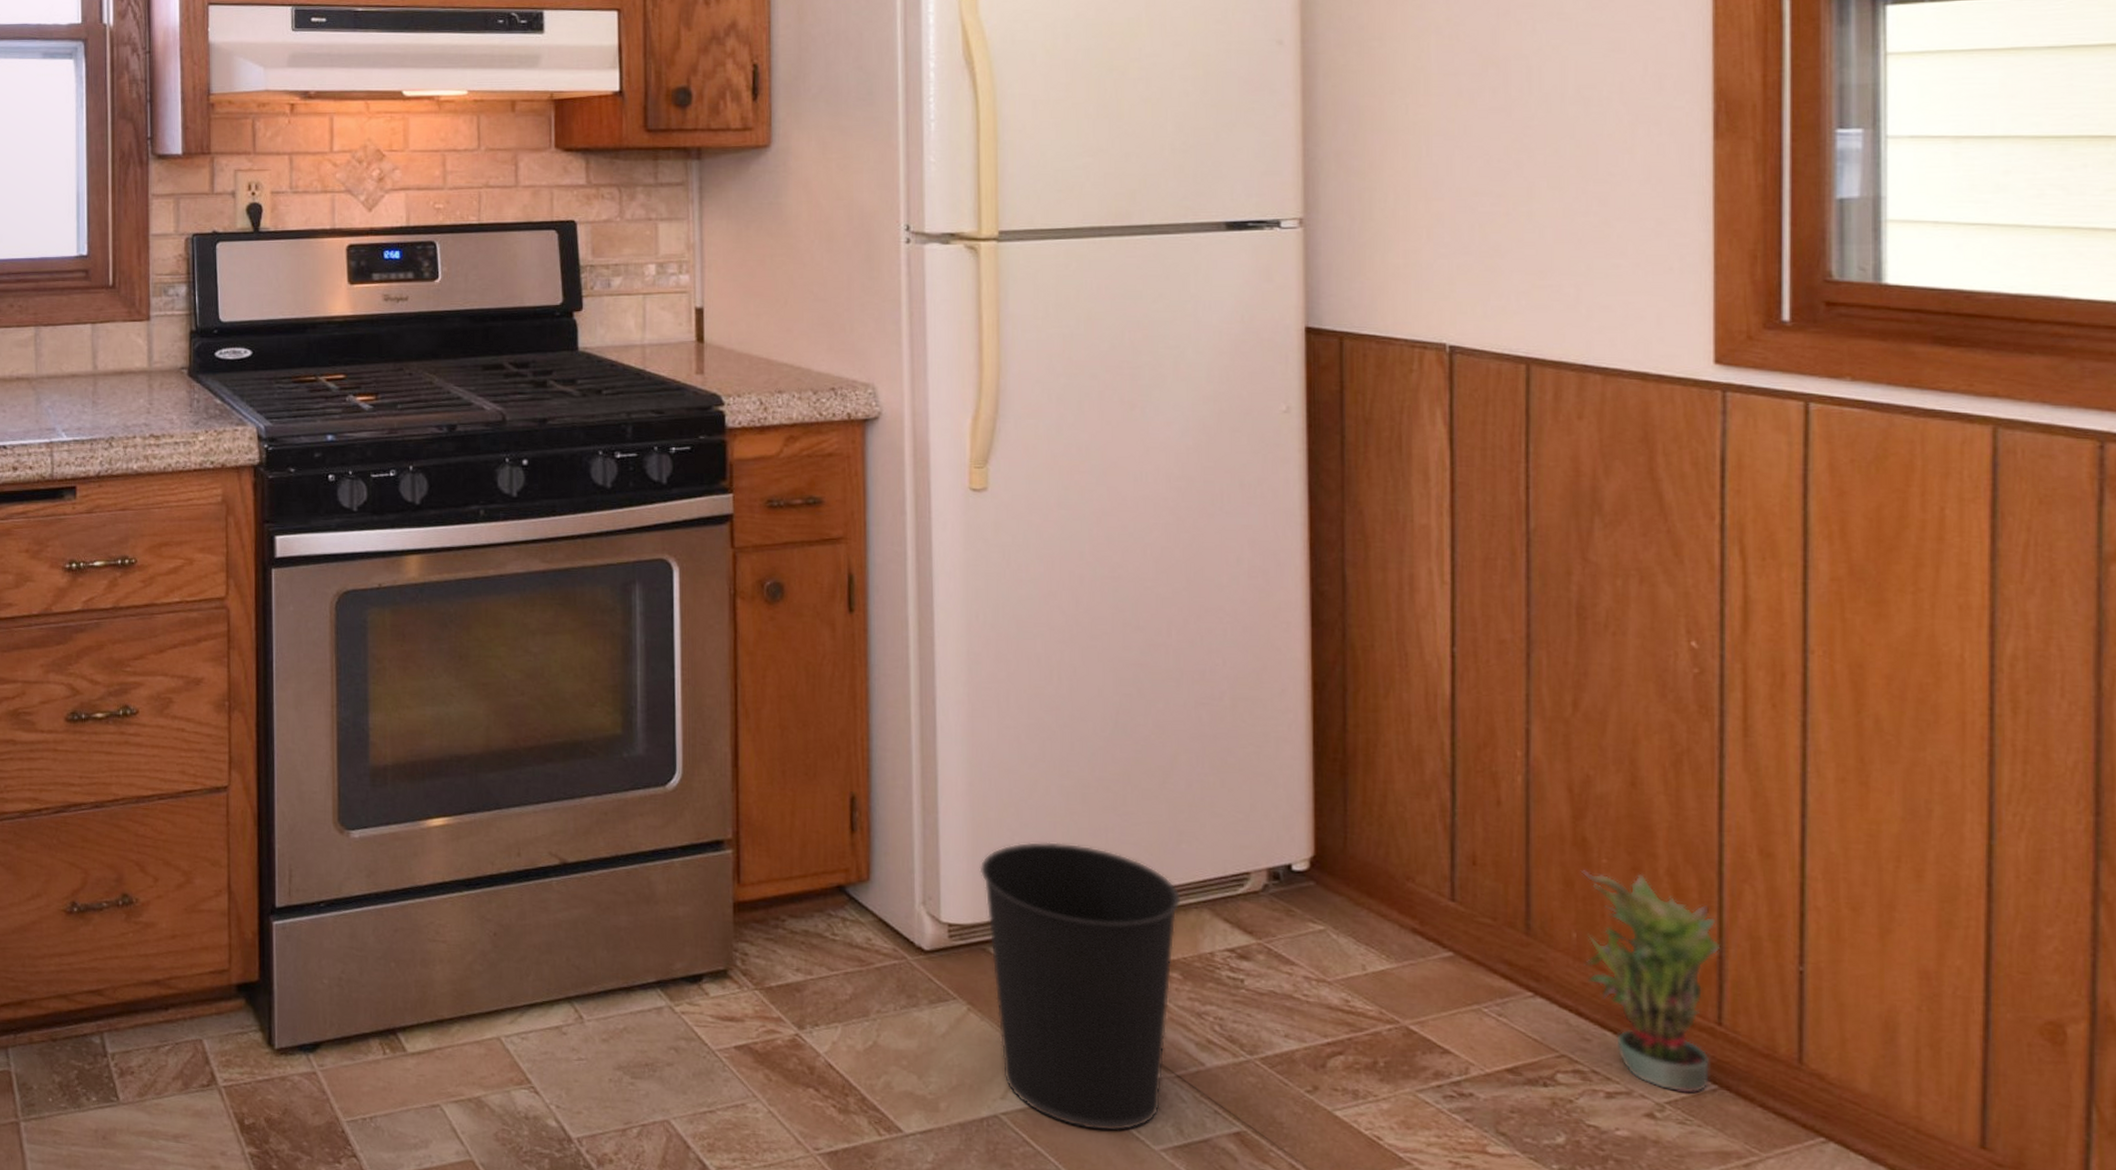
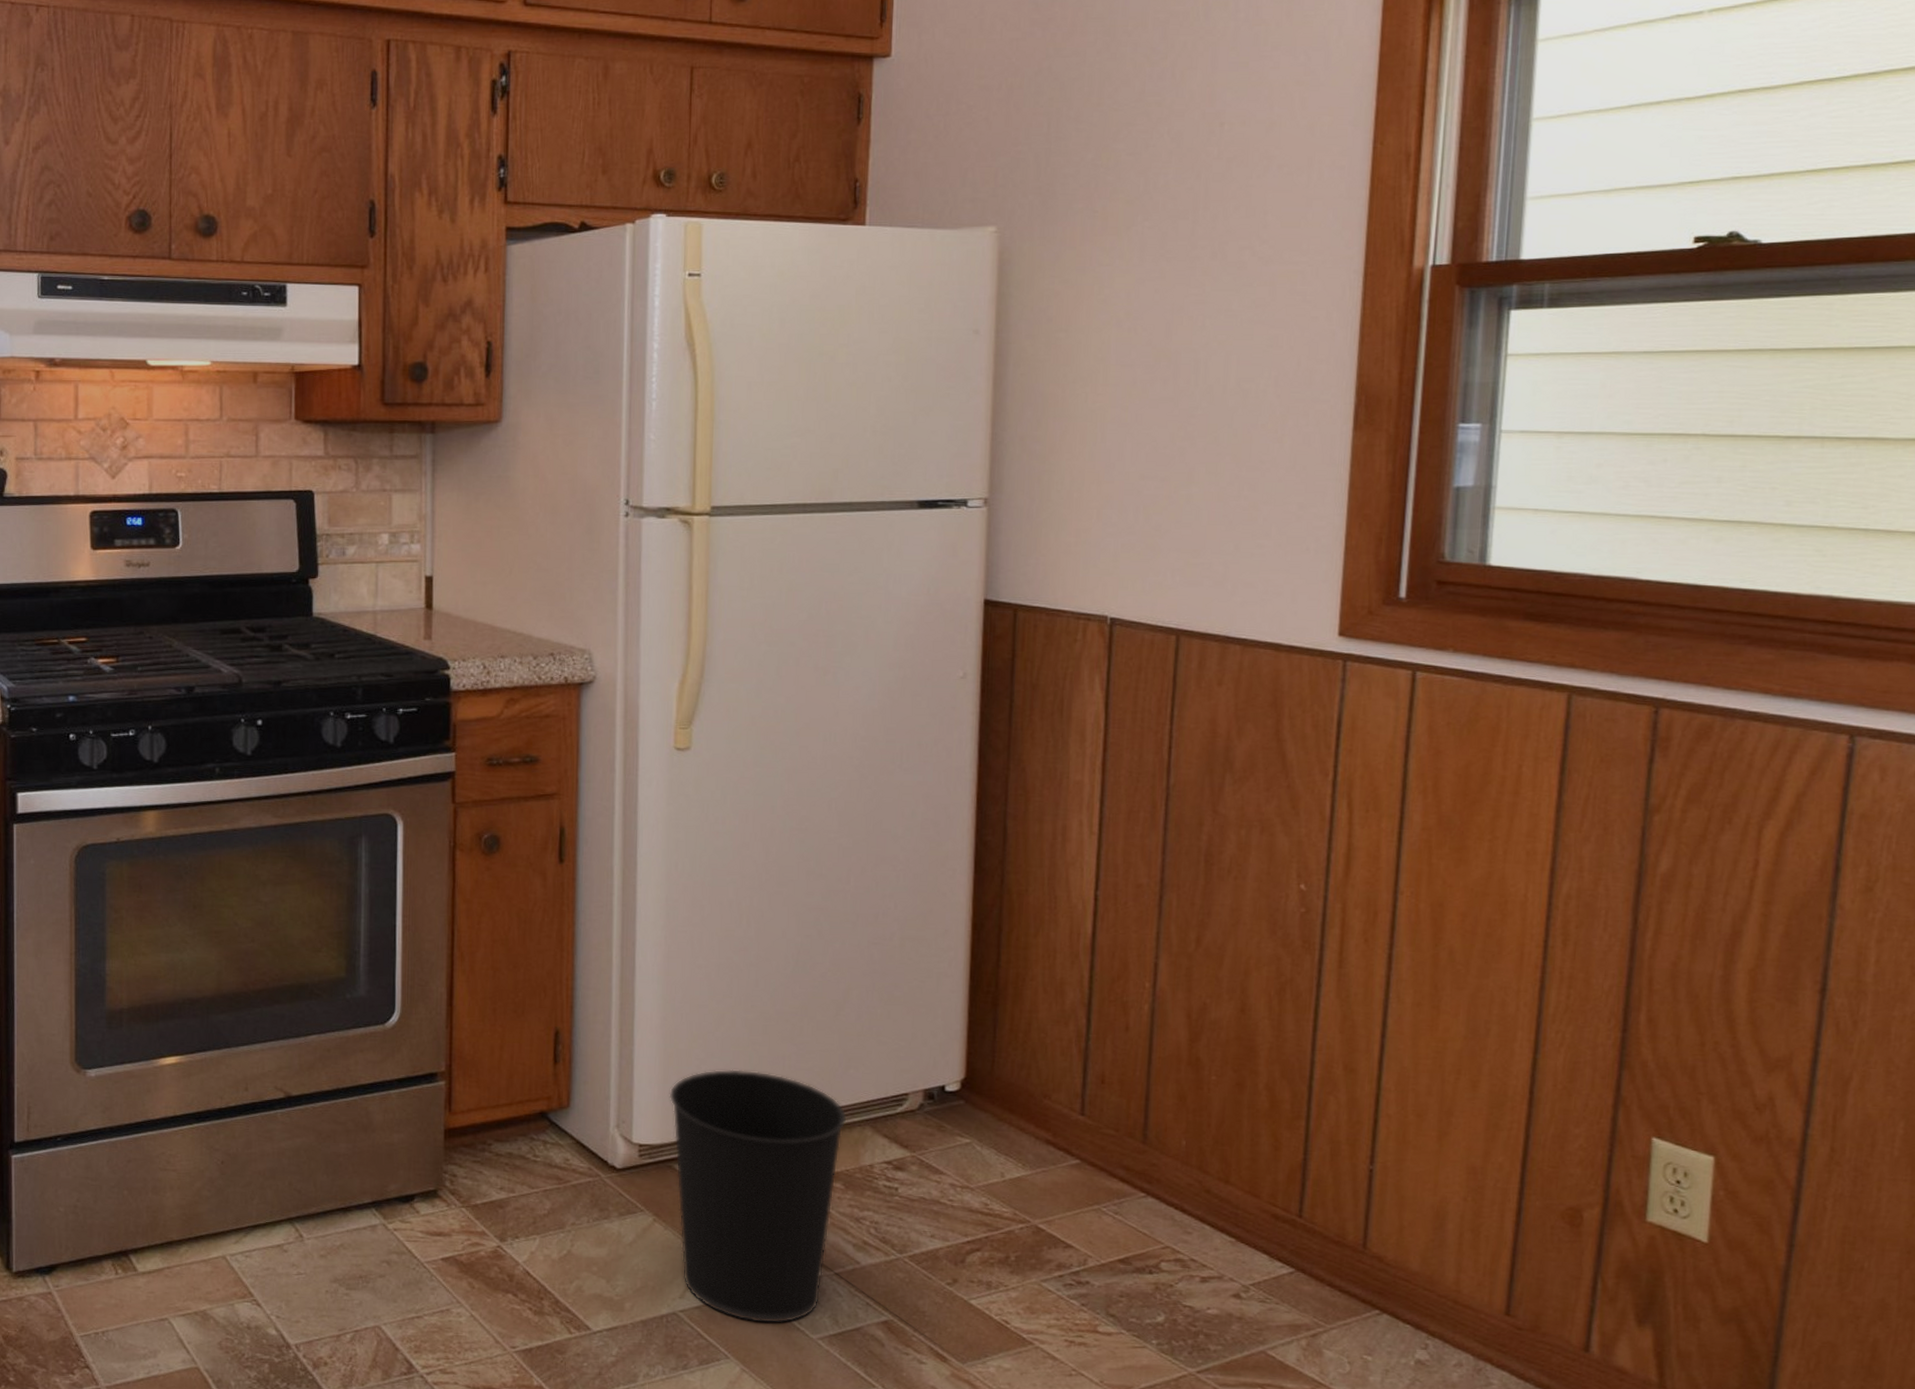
potted plant: present [1580,870,1721,1095] -> none [1190,1086,1306,1277]

